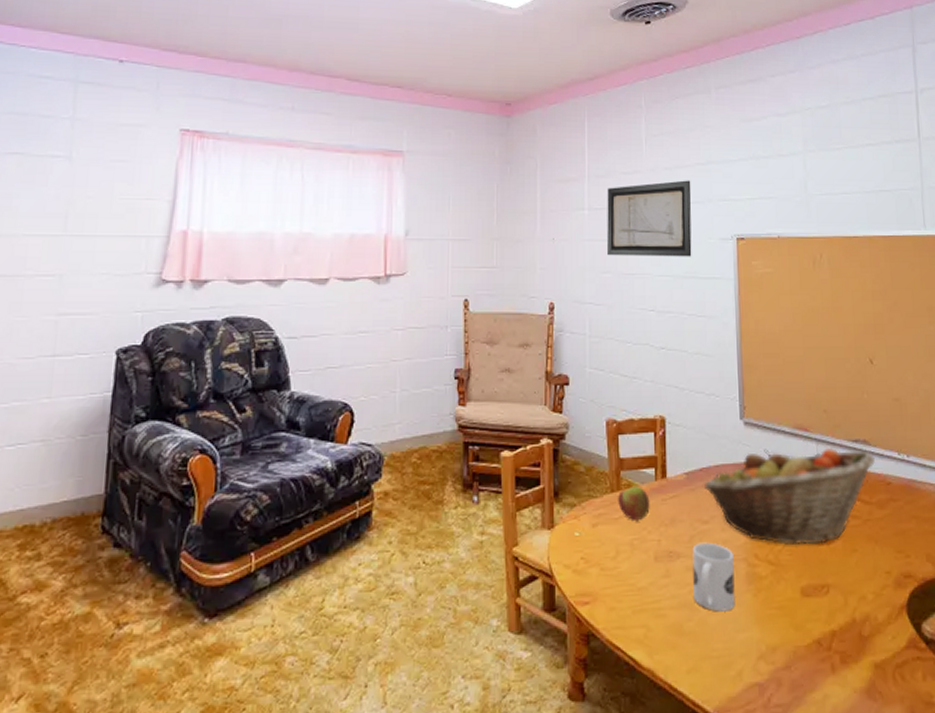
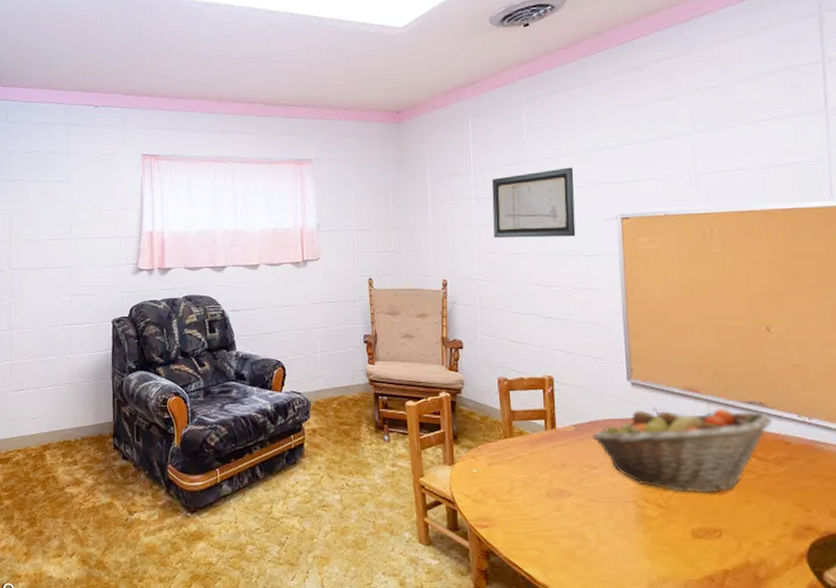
apple: present [618,485,650,520] -> none [511,434,541,462]
mug: present [692,542,735,612] -> none [582,484,625,544]

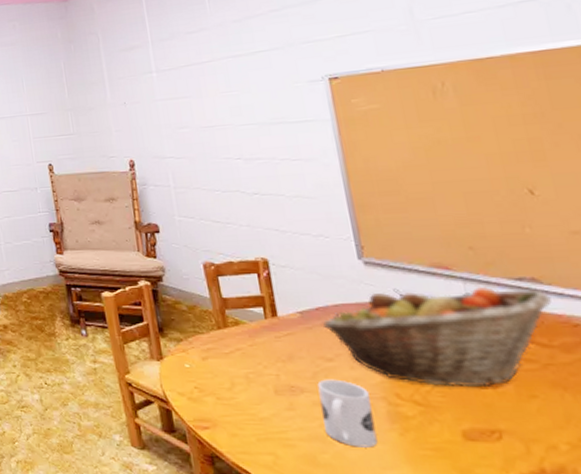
wall art: present [491,167,576,239] -> none [173,28,277,112]
mug: none [582,484,625,544] -> present [317,379,378,448]

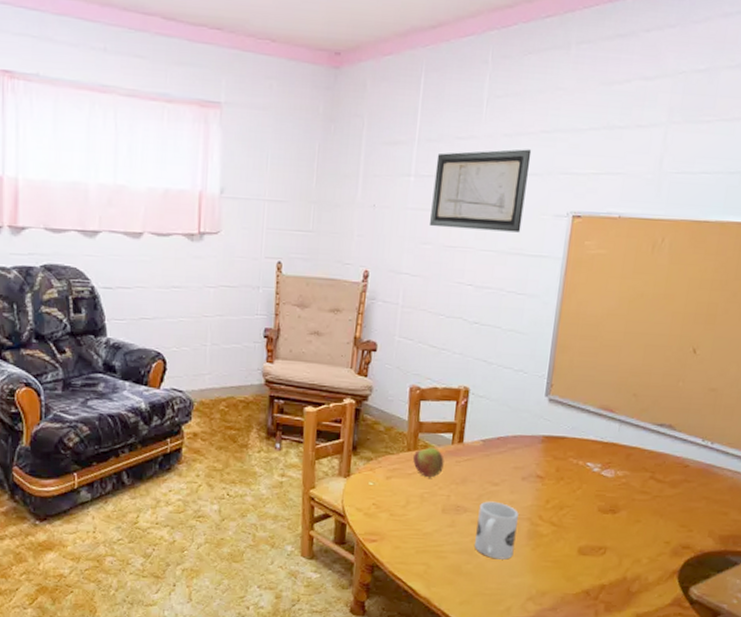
wall art: none [173,28,277,112] -> present [430,149,532,233]
apple: none [225,323,263,355] -> present [413,447,444,477]
fruit basket: present [322,286,552,388] -> none [498,425,677,513]

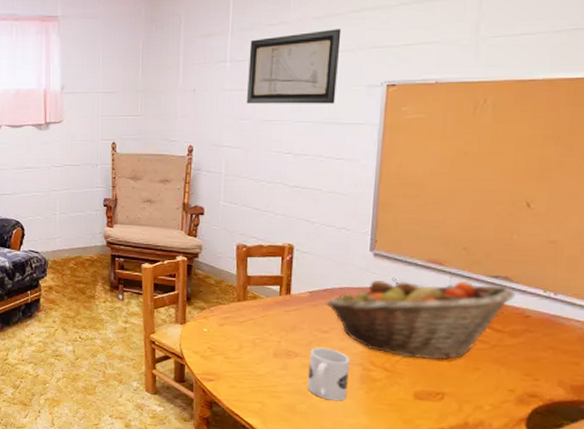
apple: present [413,447,444,477] -> none [243,298,273,325]
fruit basket: none [498,425,677,513] -> present [326,277,515,361]

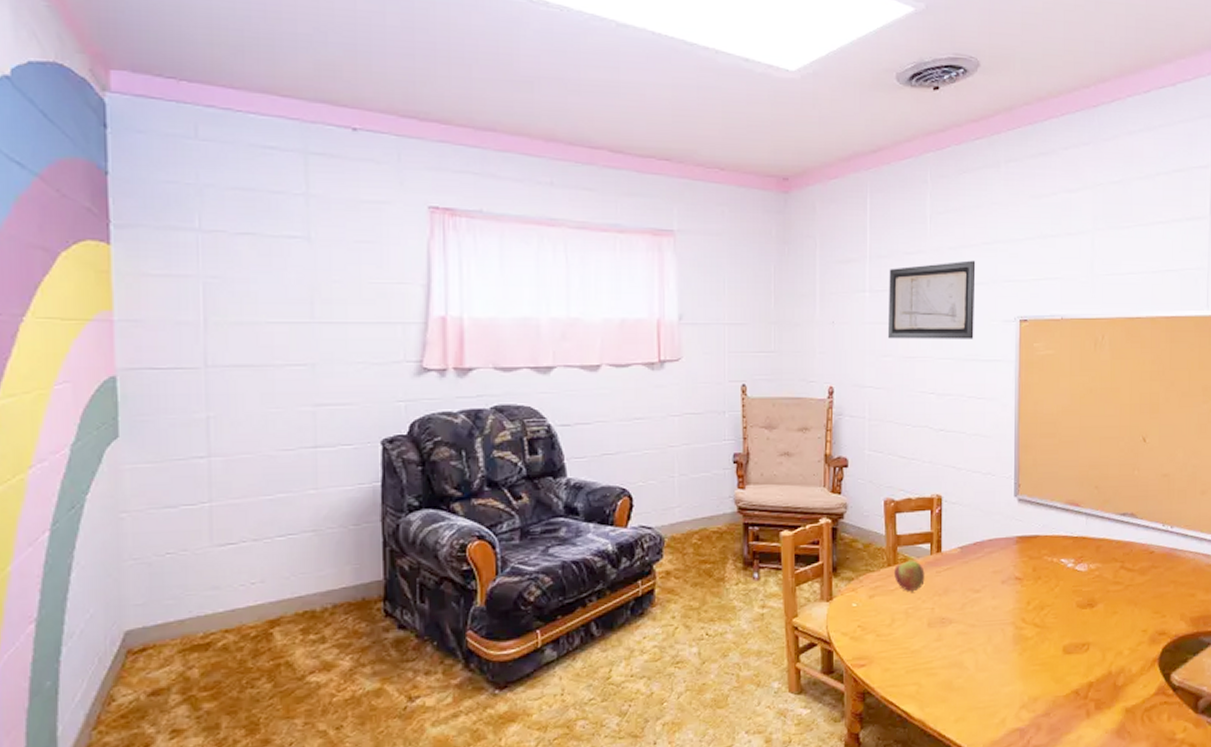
apple: none [243,298,273,325] -> present [894,559,925,591]
mug: present [308,347,350,401] -> none [963,609,1002,669]
fruit basket: present [326,277,515,361] -> none [976,520,1140,609]

